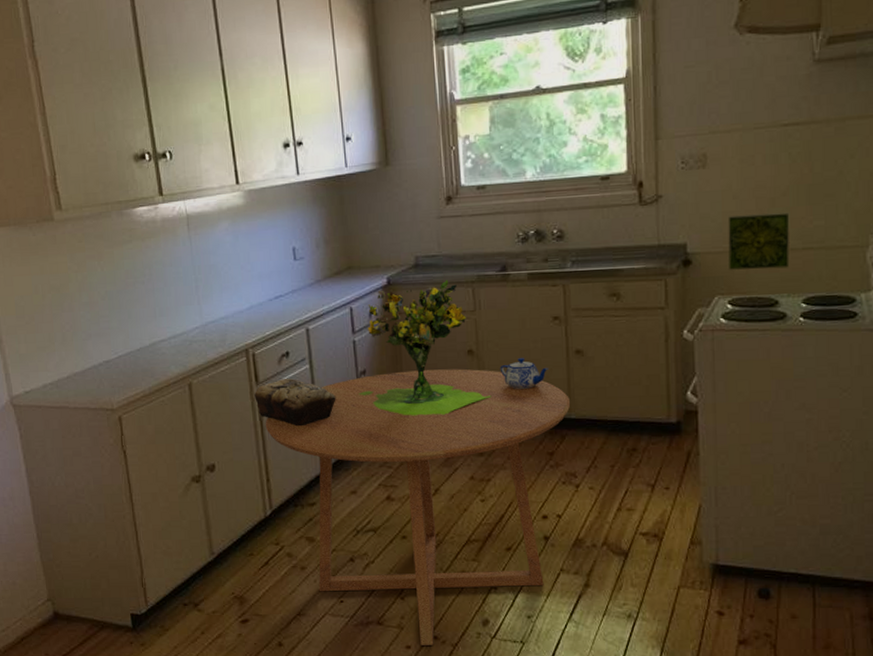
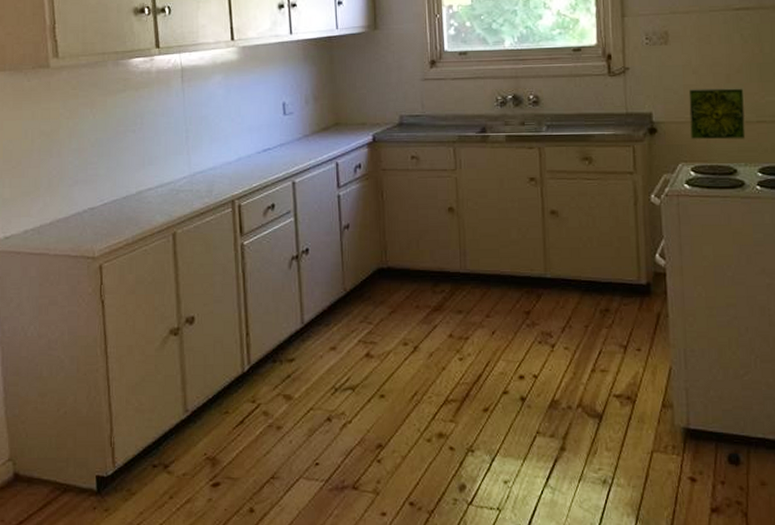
bread loaf: present [254,378,336,427] -> none [238,230,319,280]
dining table: present [265,368,571,645] -> none [247,226,546,512]
bouquet: present [358,280,492,416] -> none [341,139,471,272]
teapot: present [499,358,548,390] -> none [478,217,525,248]

